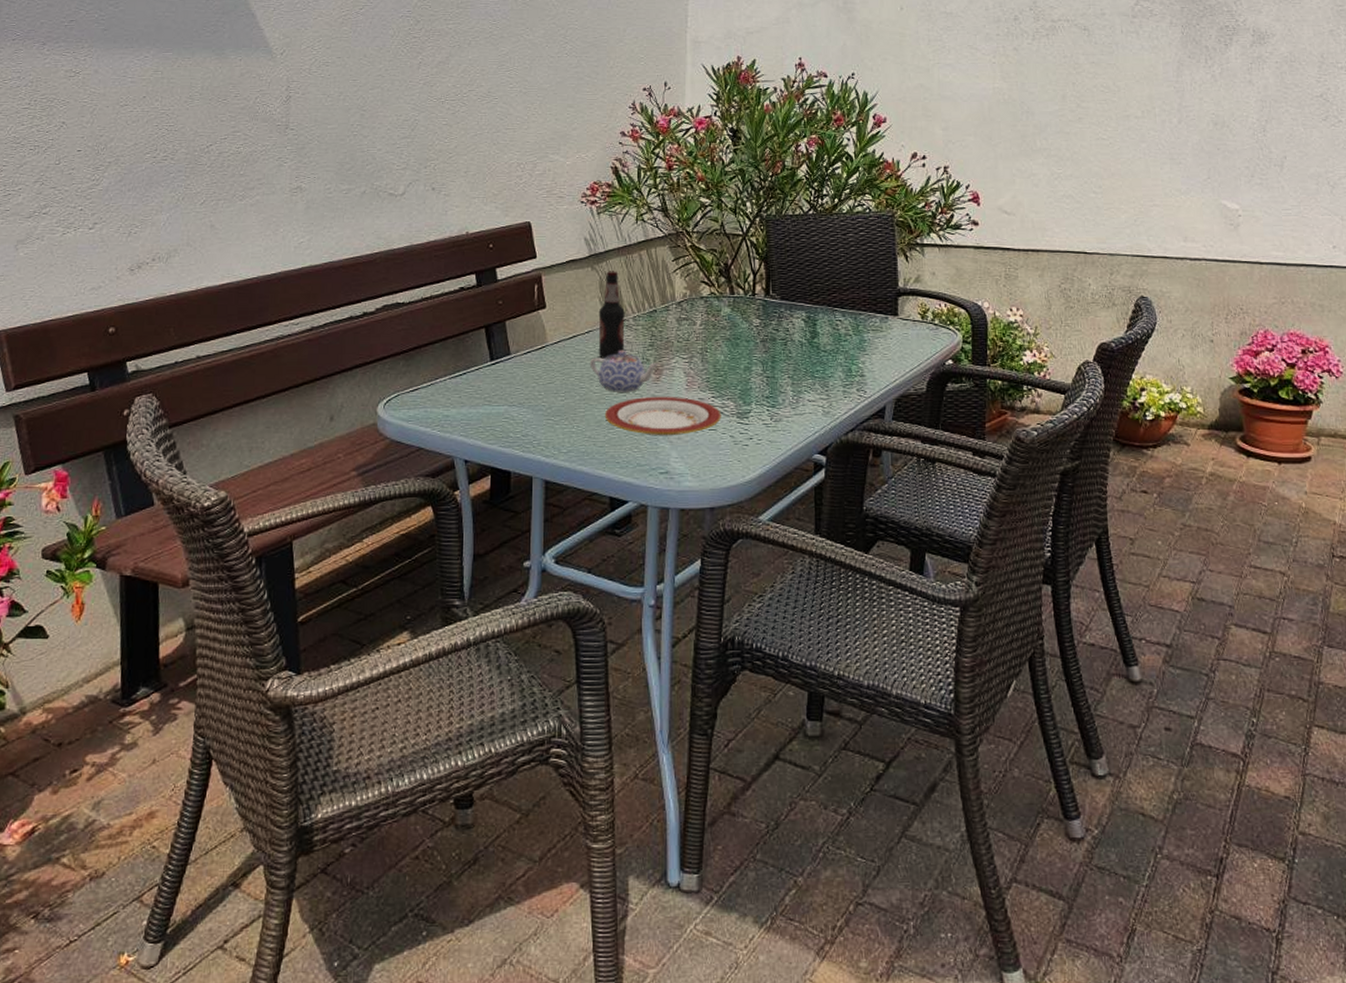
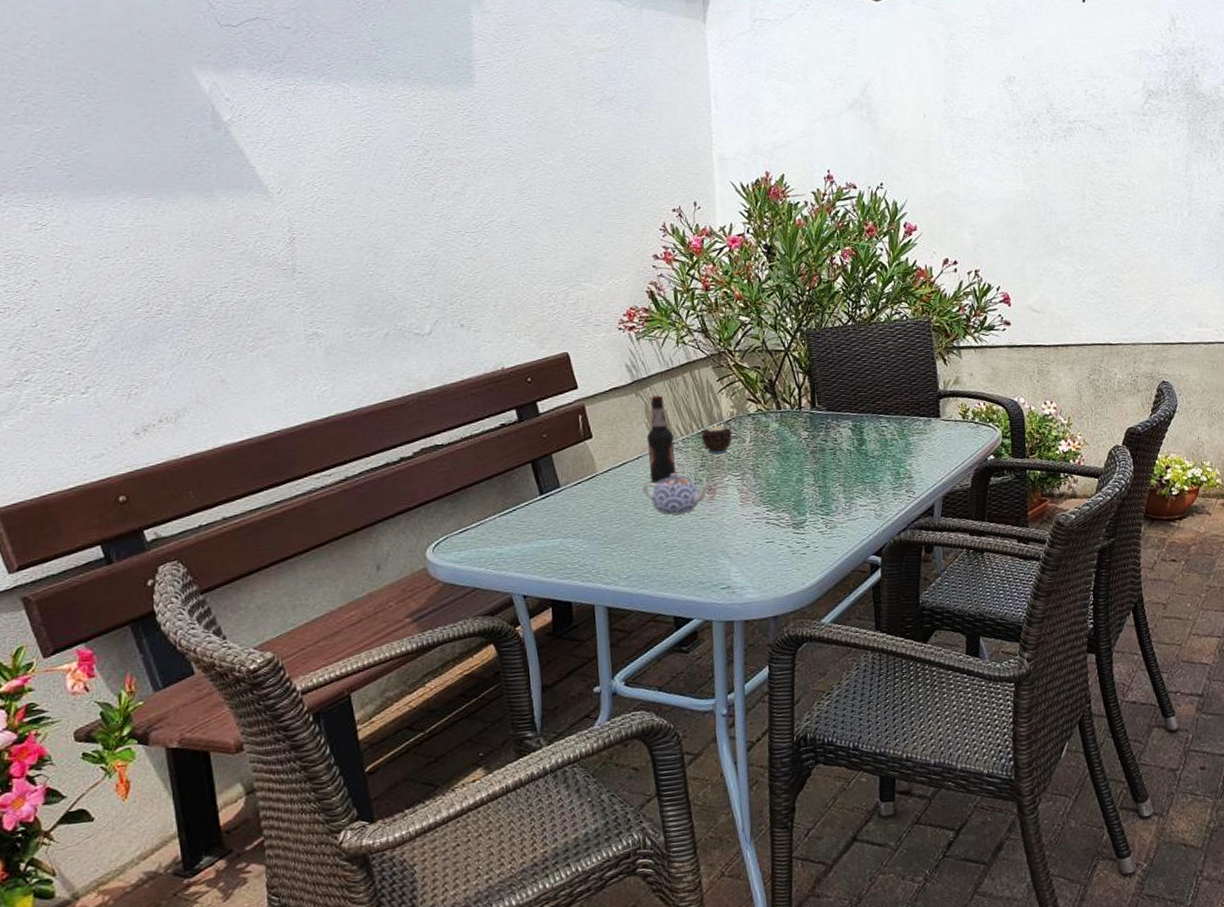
plate: present [604,396,721,436] -> none [661,513,778,554]
candle: none [652,303,683,335] -> present [700,423,732,455]

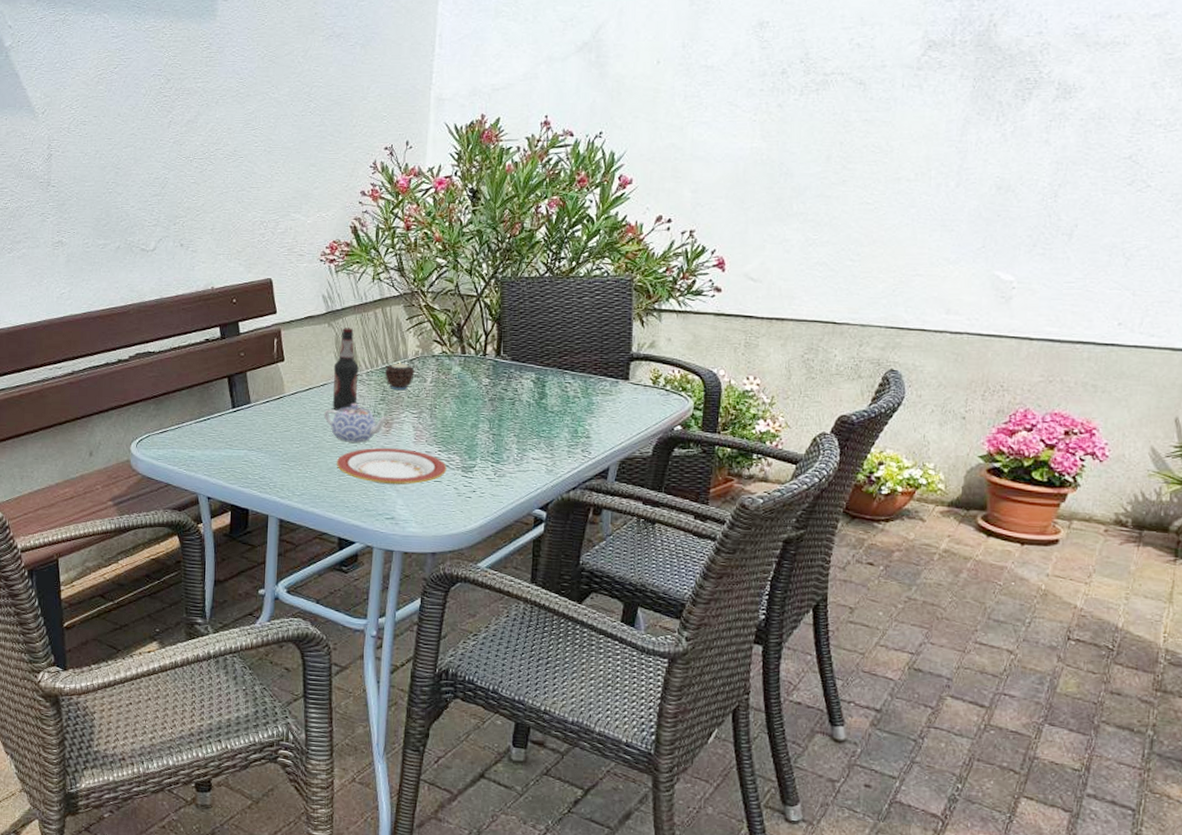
plate: none [661,513,778,554] -> present [336,447,447,485]

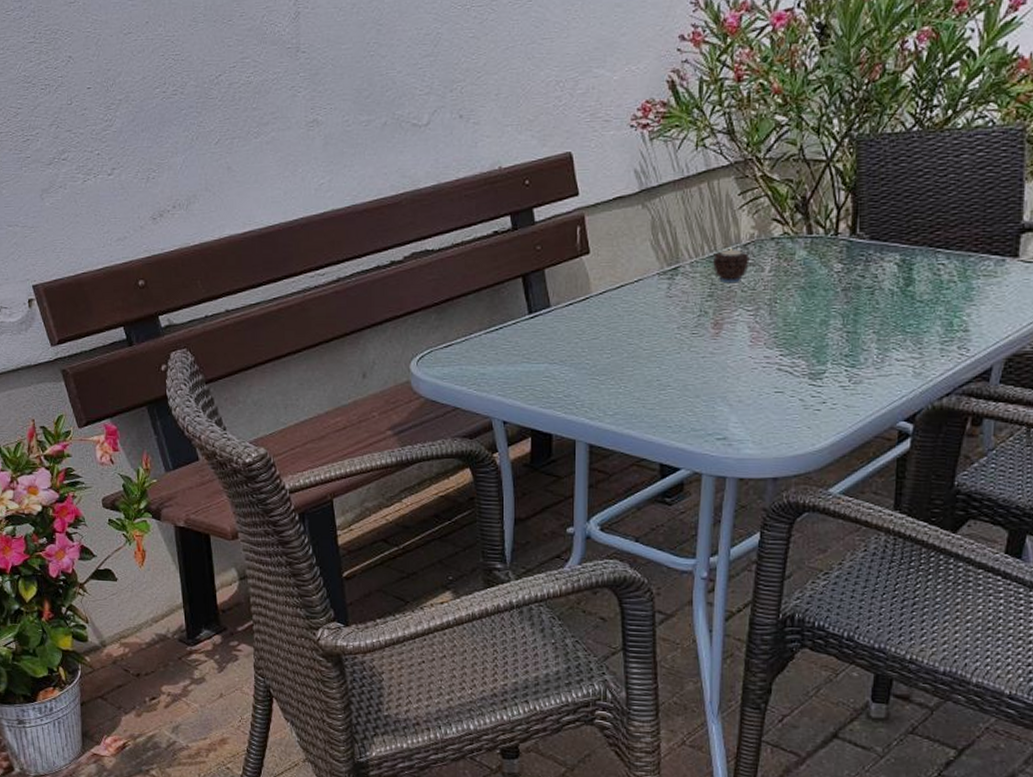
teapot: present [324,403,390,443] -> none [640,301,720,349]
bottle: present [332,327,359,411] -> none [649,208,681,311]
plate: present [336,447,447,485] -> none [655,353,790,399]

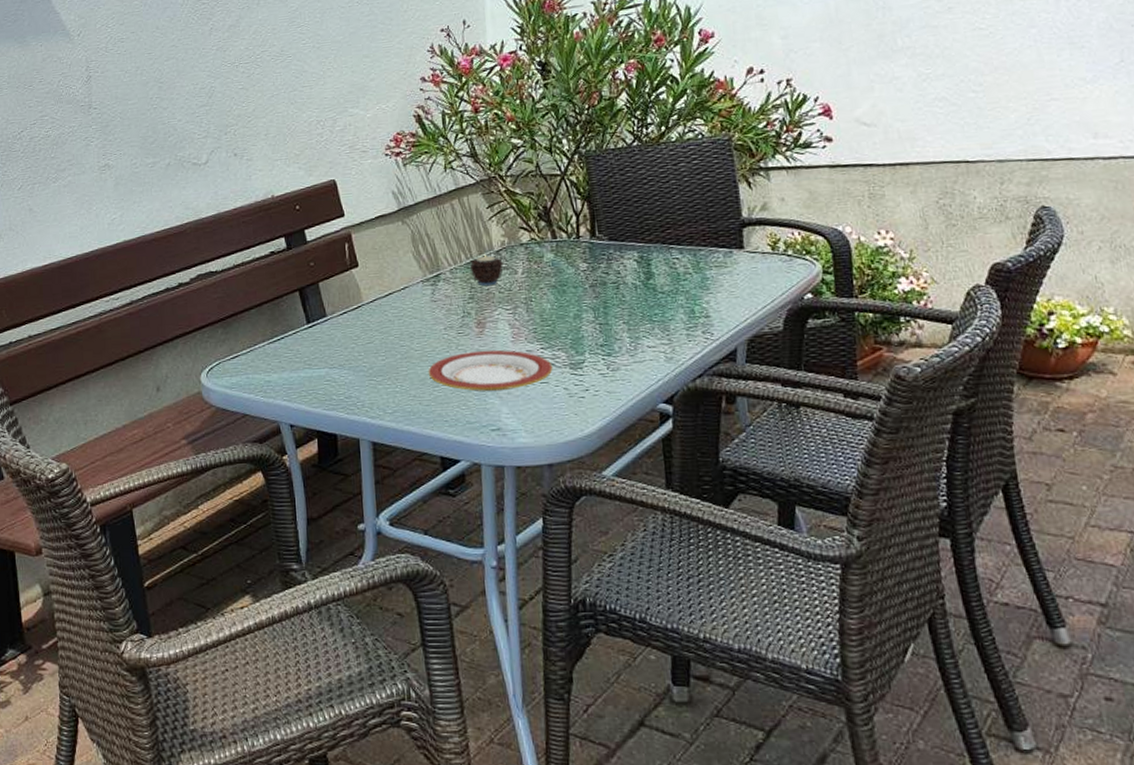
plate: none [655,353,790,399] -> present [428,350,553,392]

